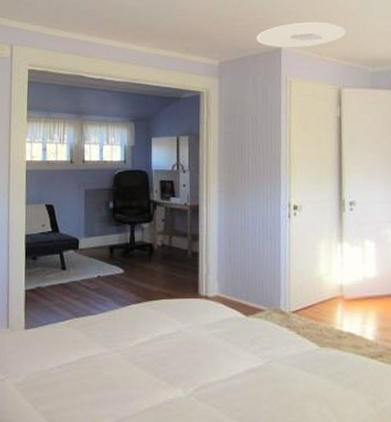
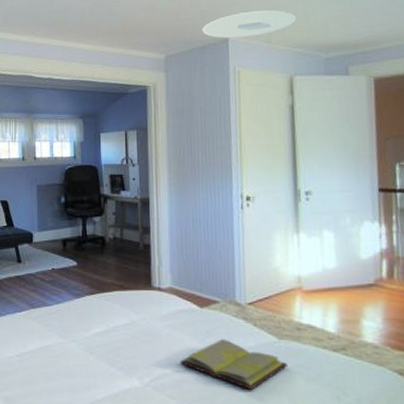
diary: none [224,348,328,399] -> present [180,339,287,391]

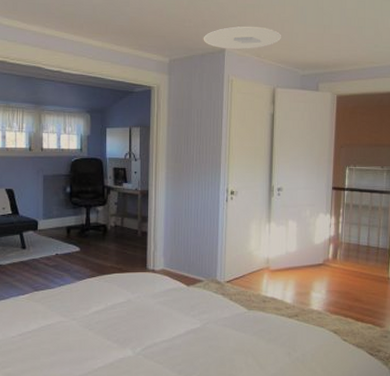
diary: present [180,339,287,391] -> none [168,312,253,353]

